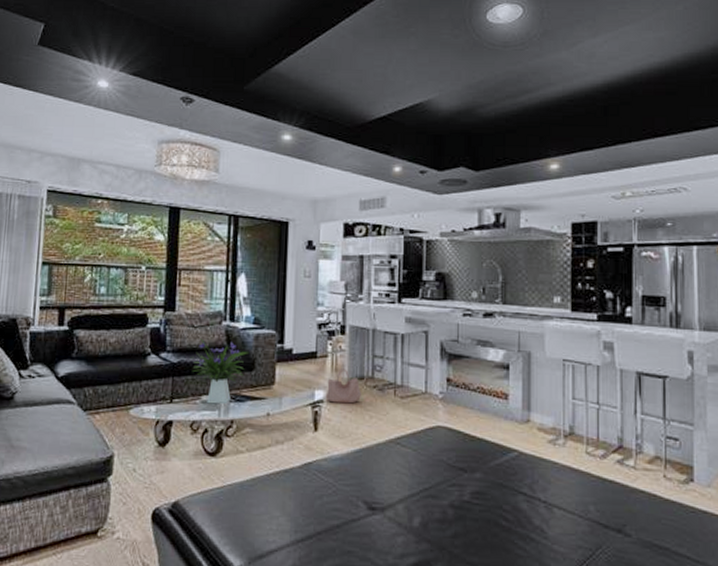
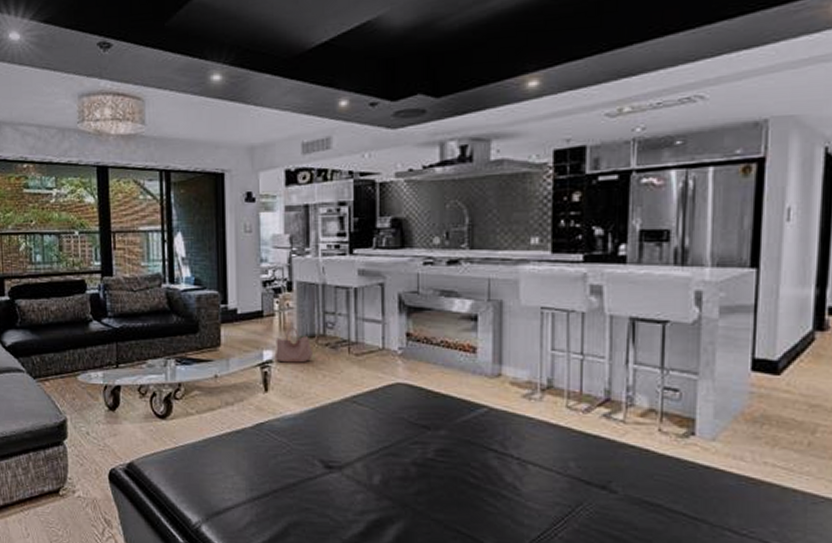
flower arrangement: present [190,338,250,405] -> none [132,302,193,368]

